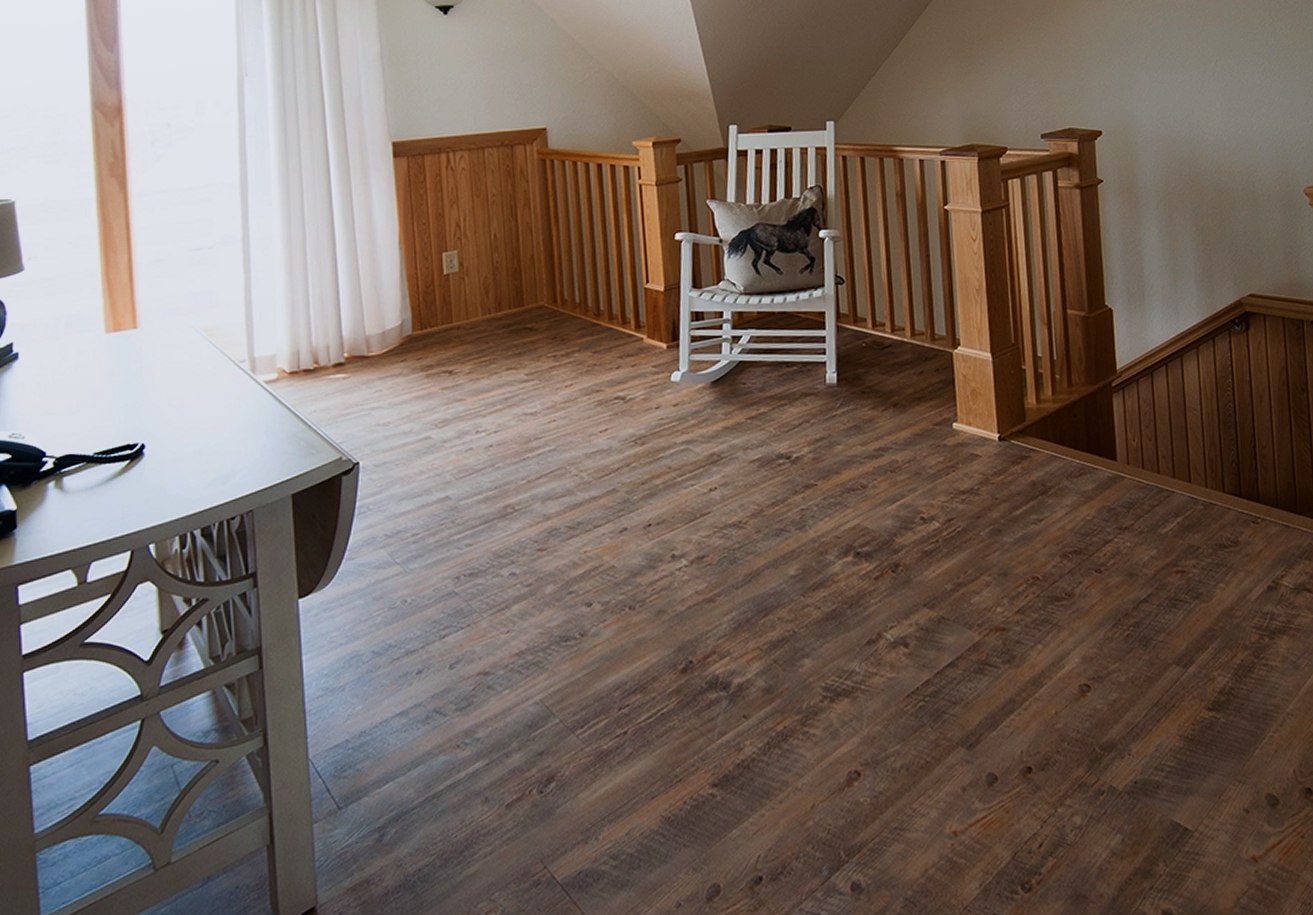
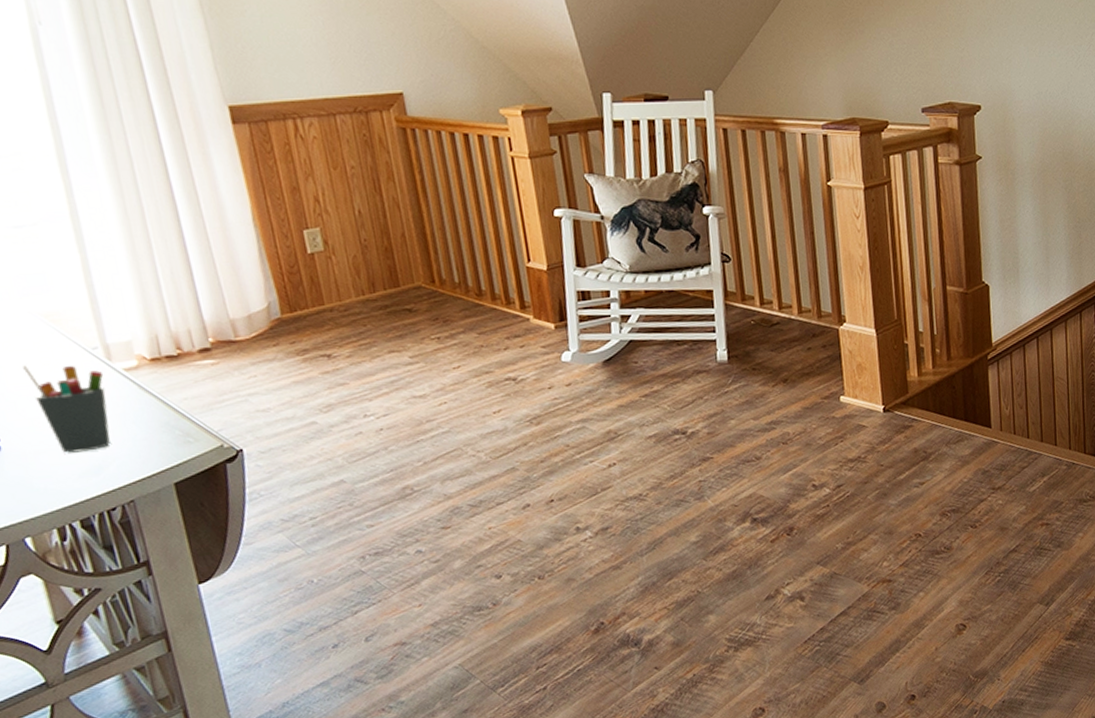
pen holder: none [178,376,246,462] -> present [23,365,111,453]

